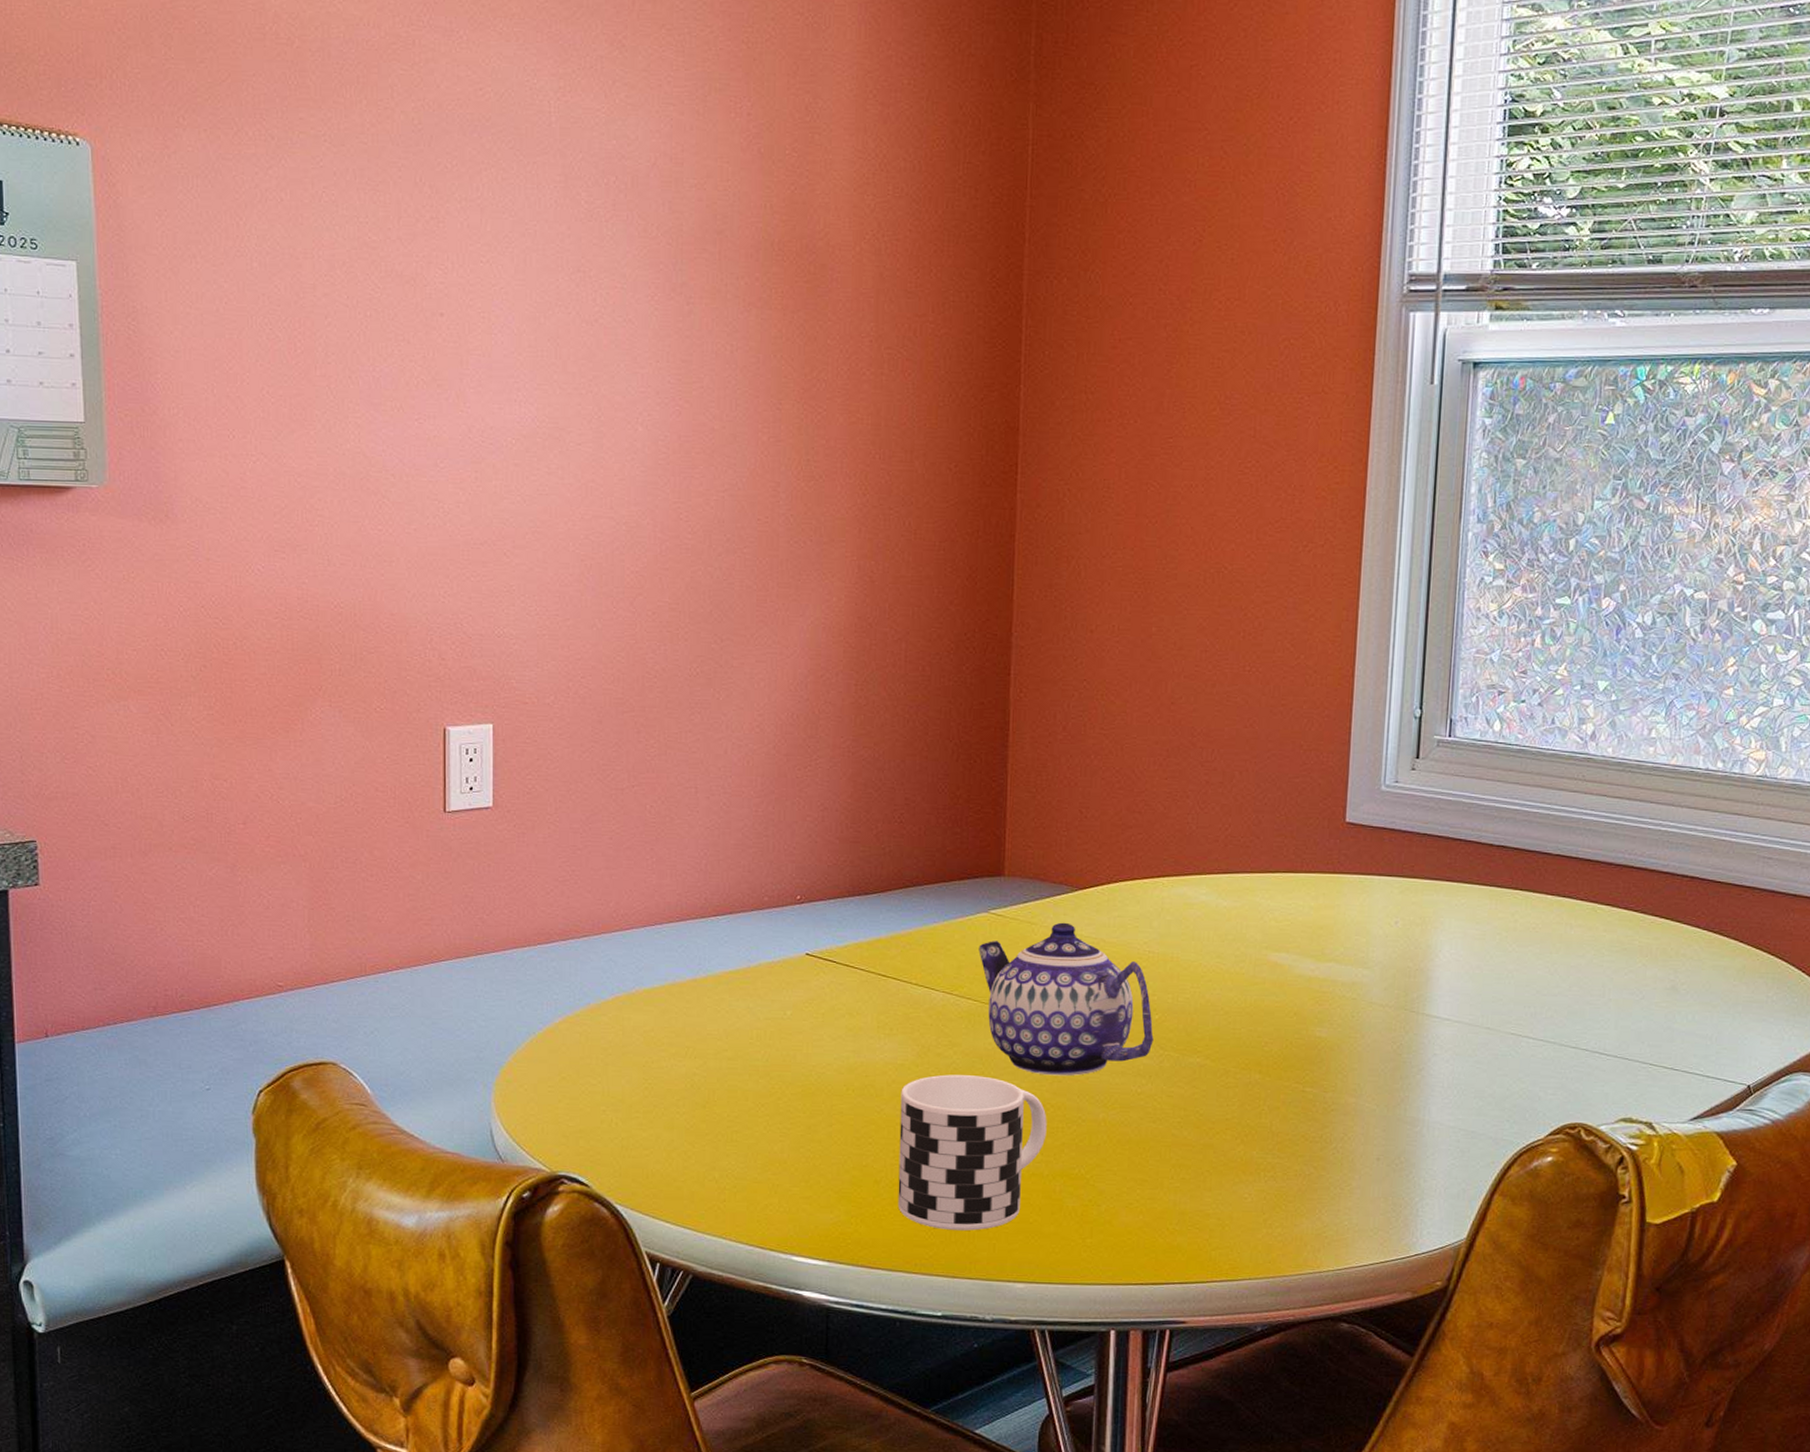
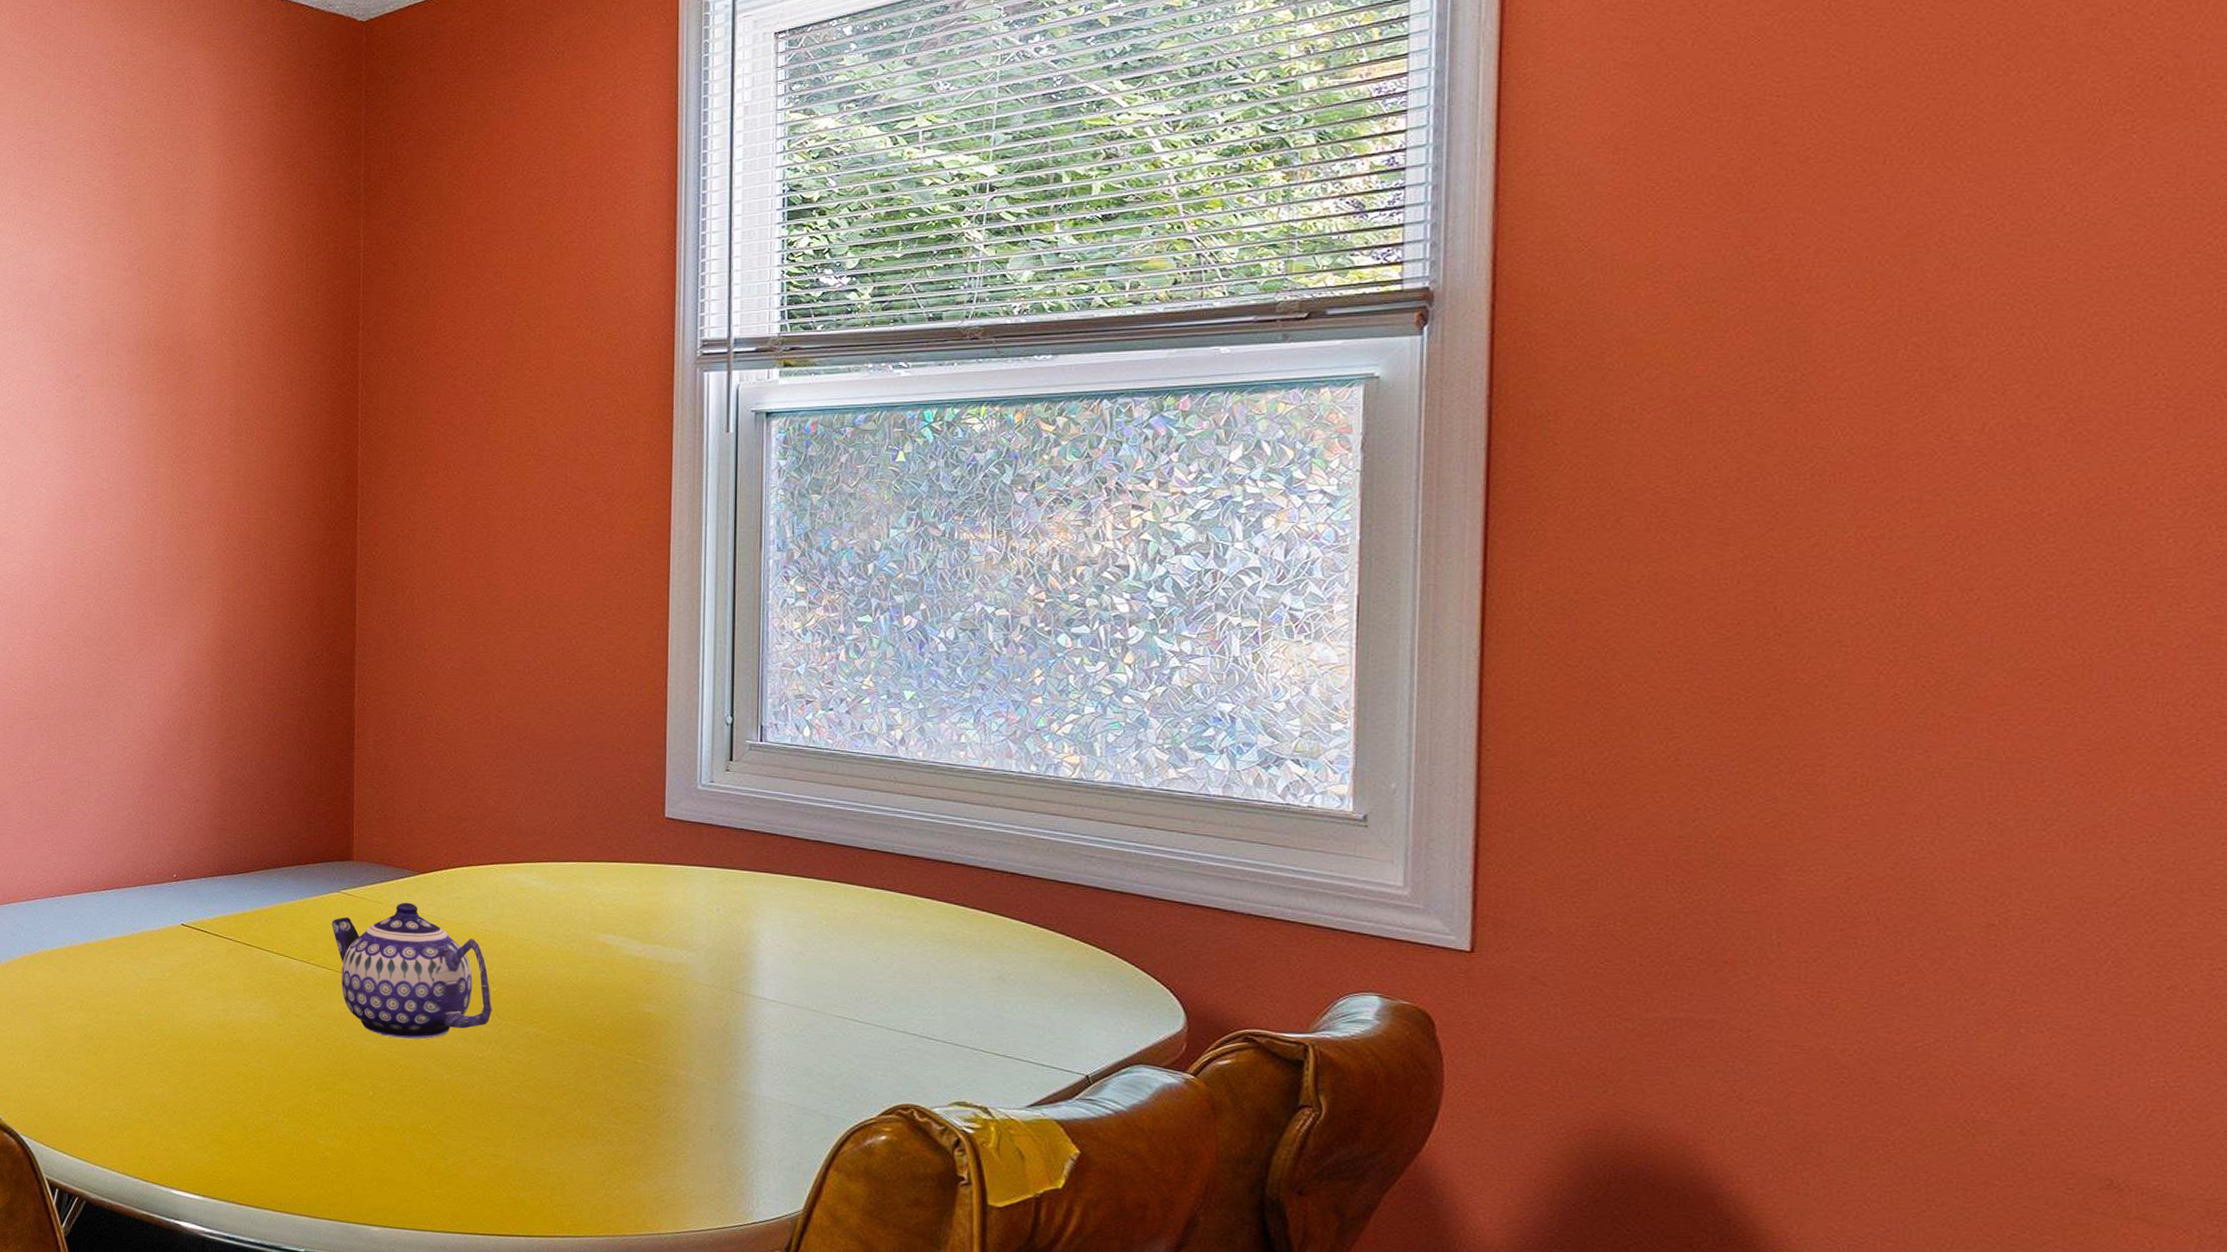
cup: present [897,1074,1047,1231] -> none [264,1034,396,1176]

